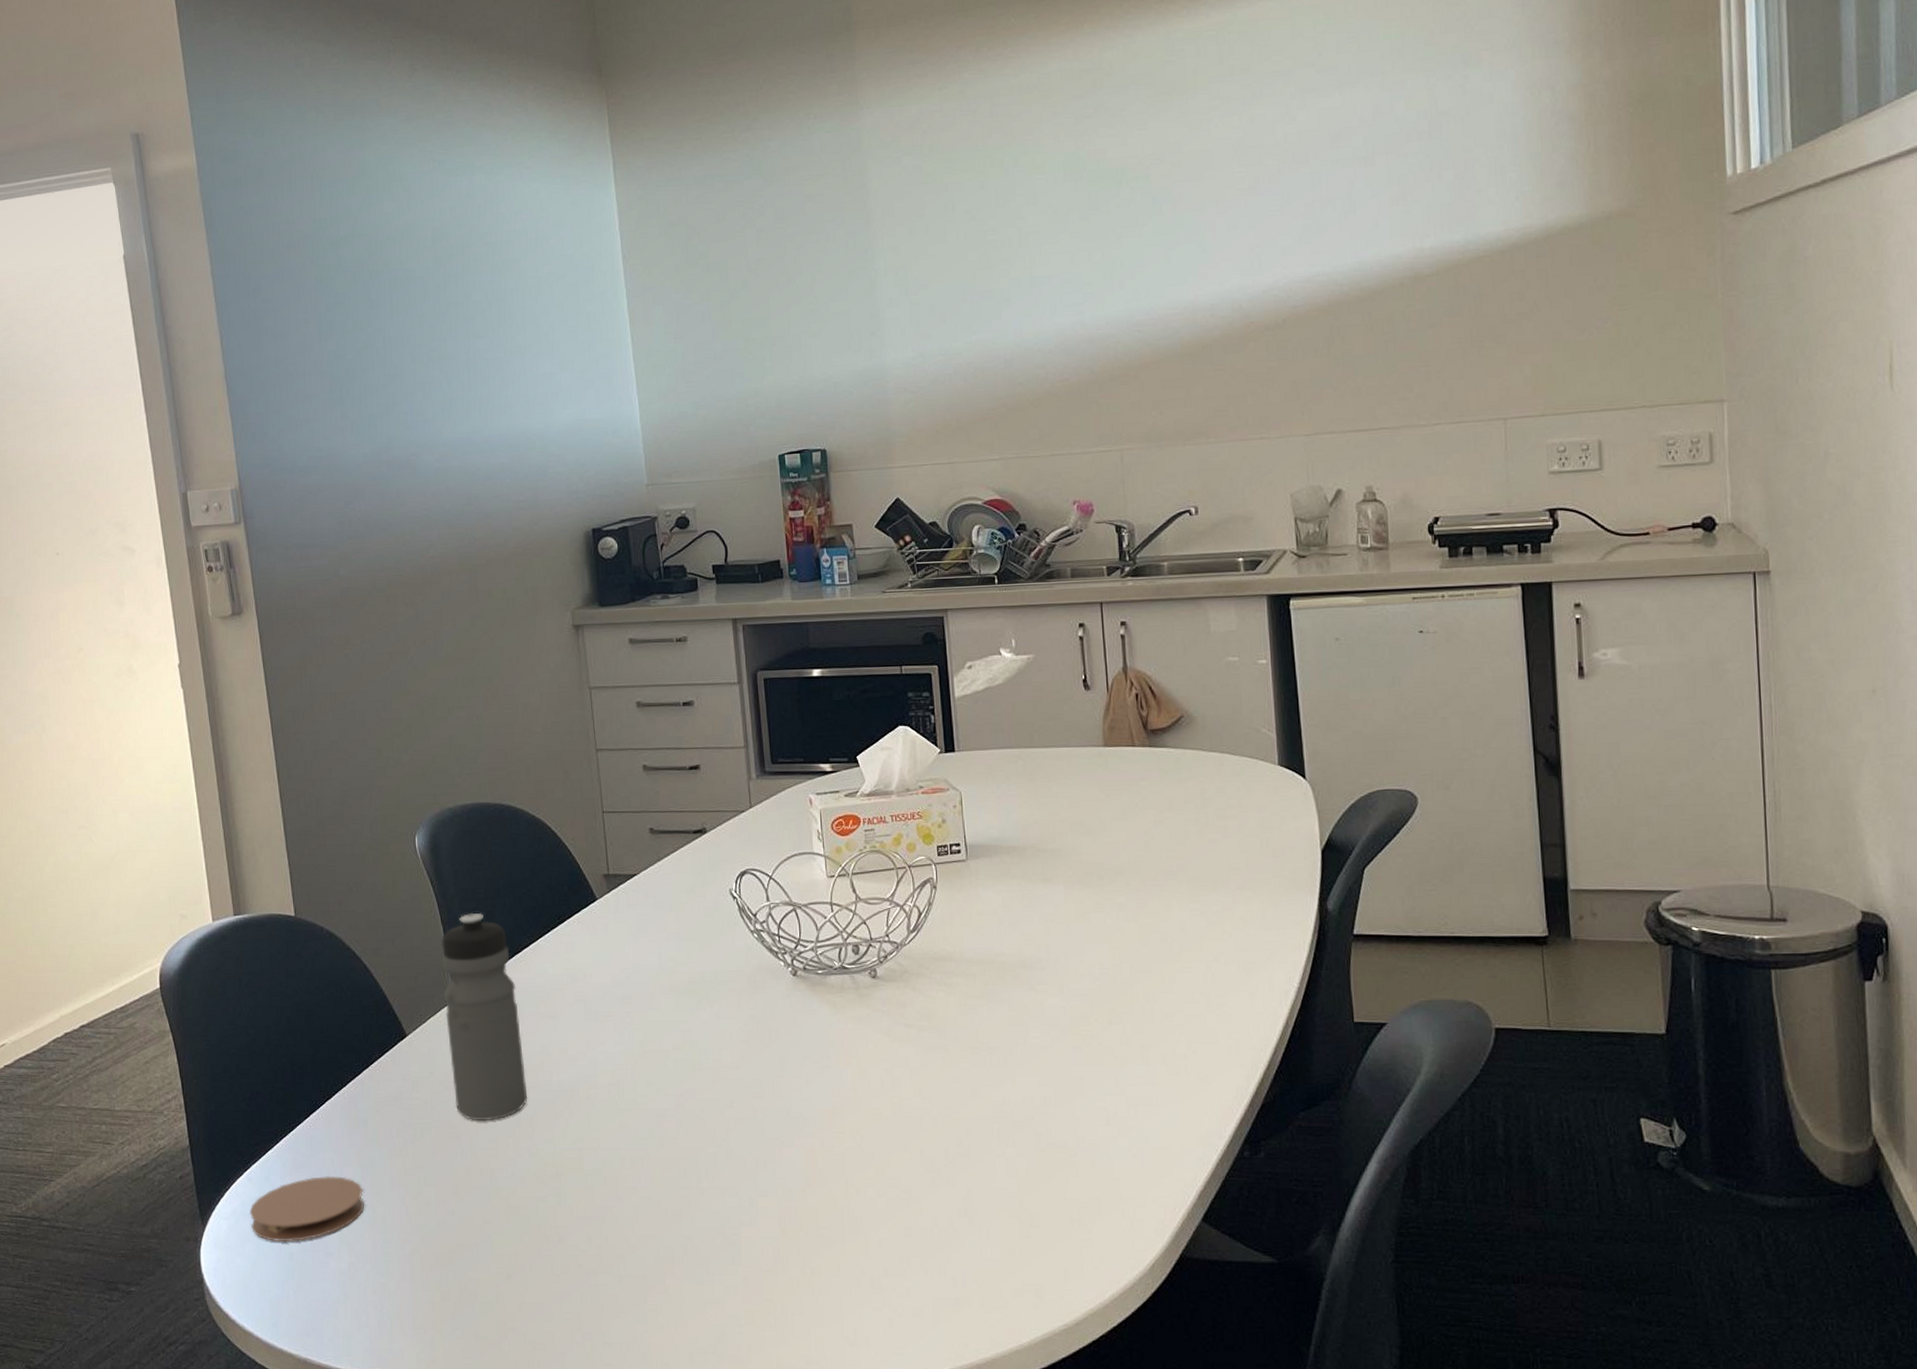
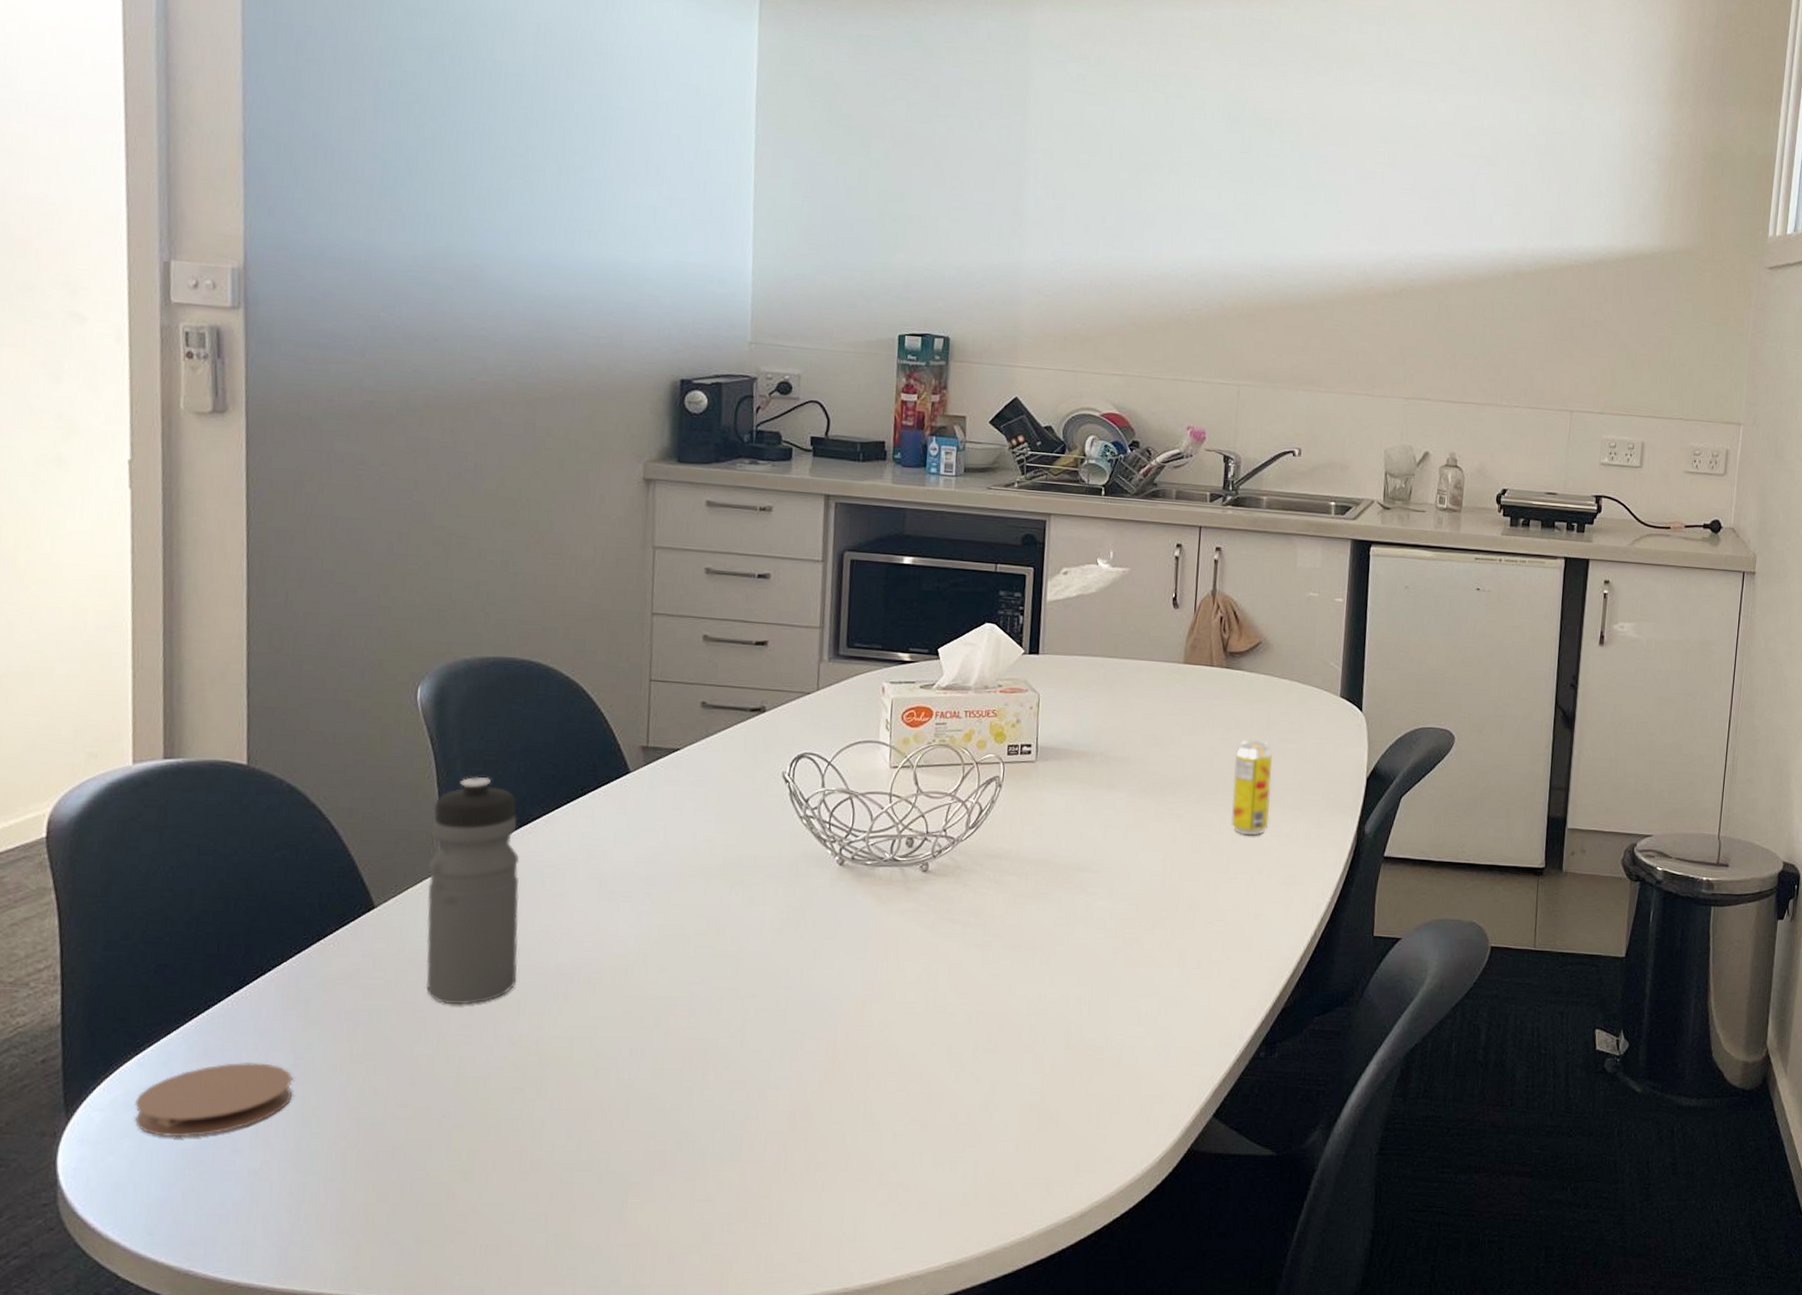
beverage can: none [1172,819,1218,921] -> present [1231,739,1272,835]

